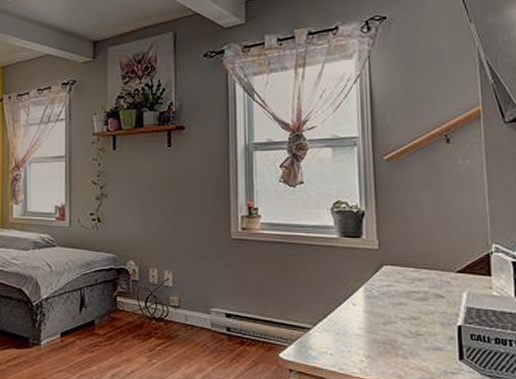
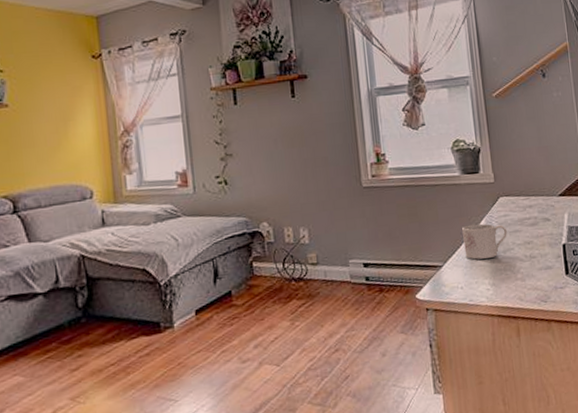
mug: none [337,290,389,328] -> present [462,224,507,260]

